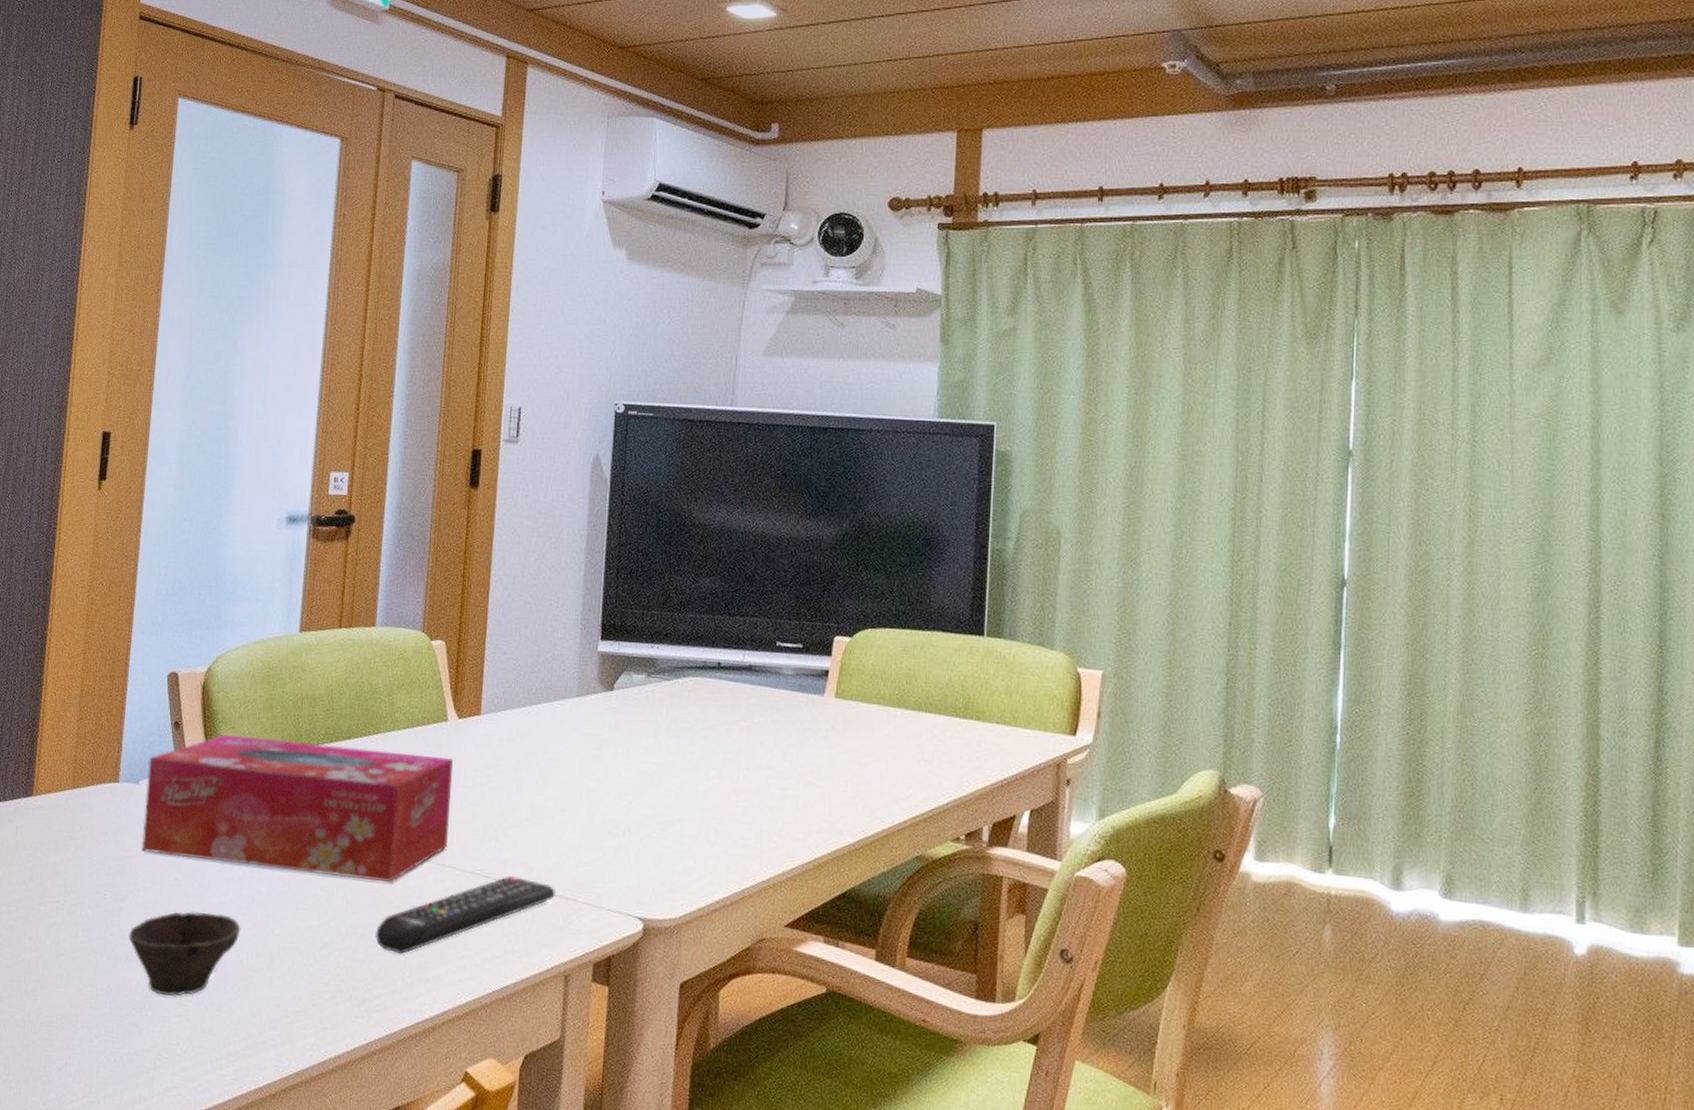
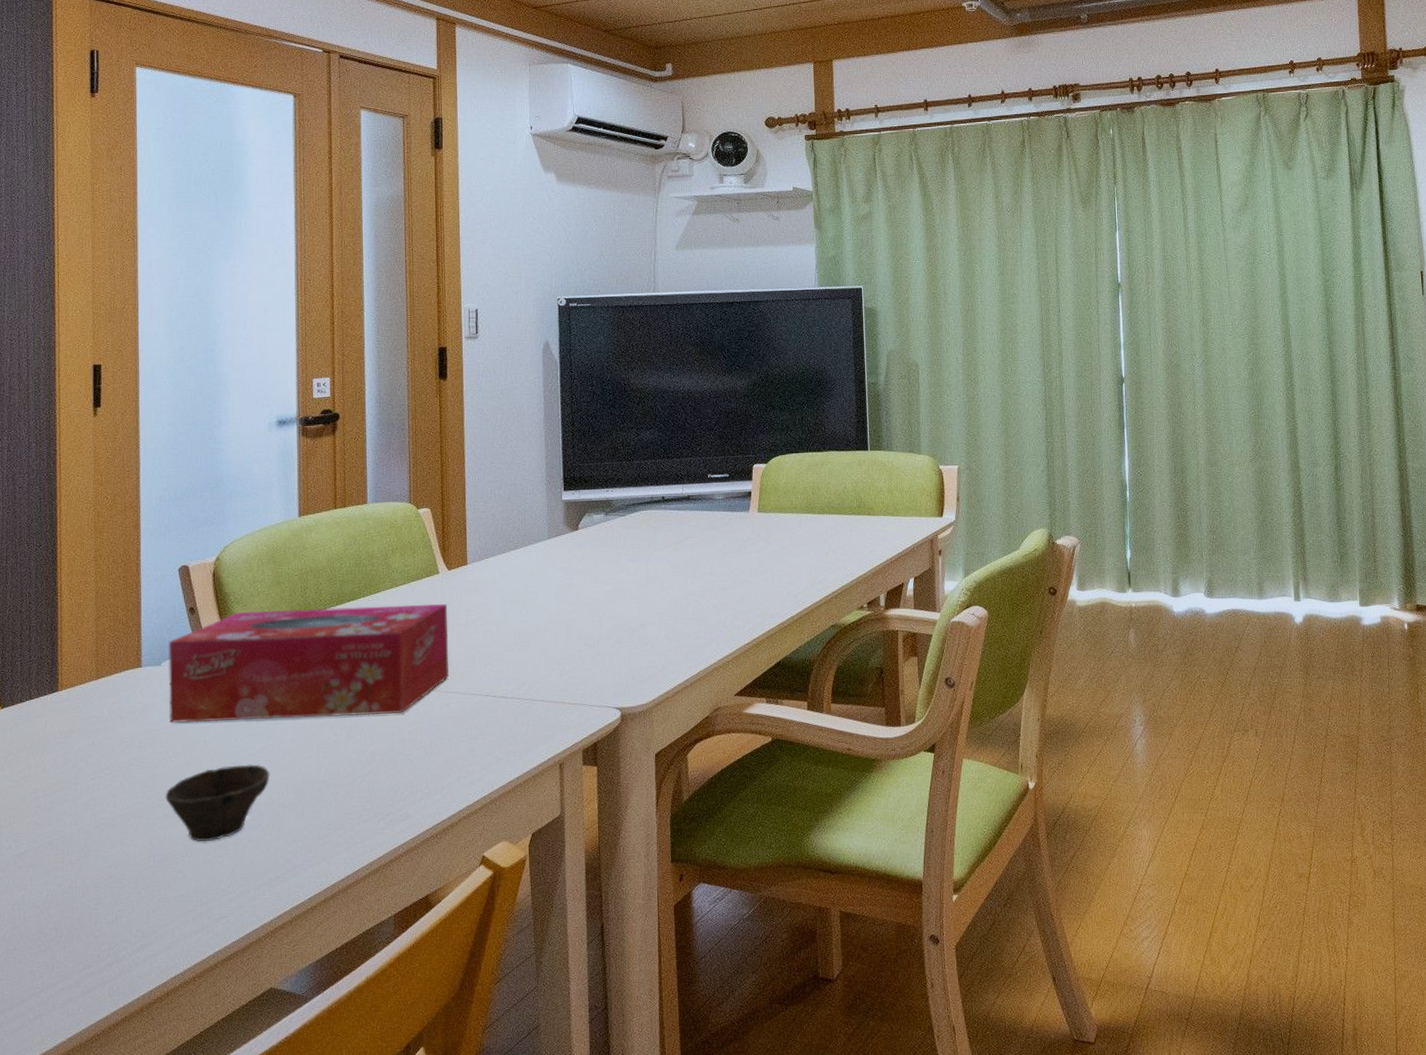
remote control: present [375,875,555,954] -> none [393,690,545,770]

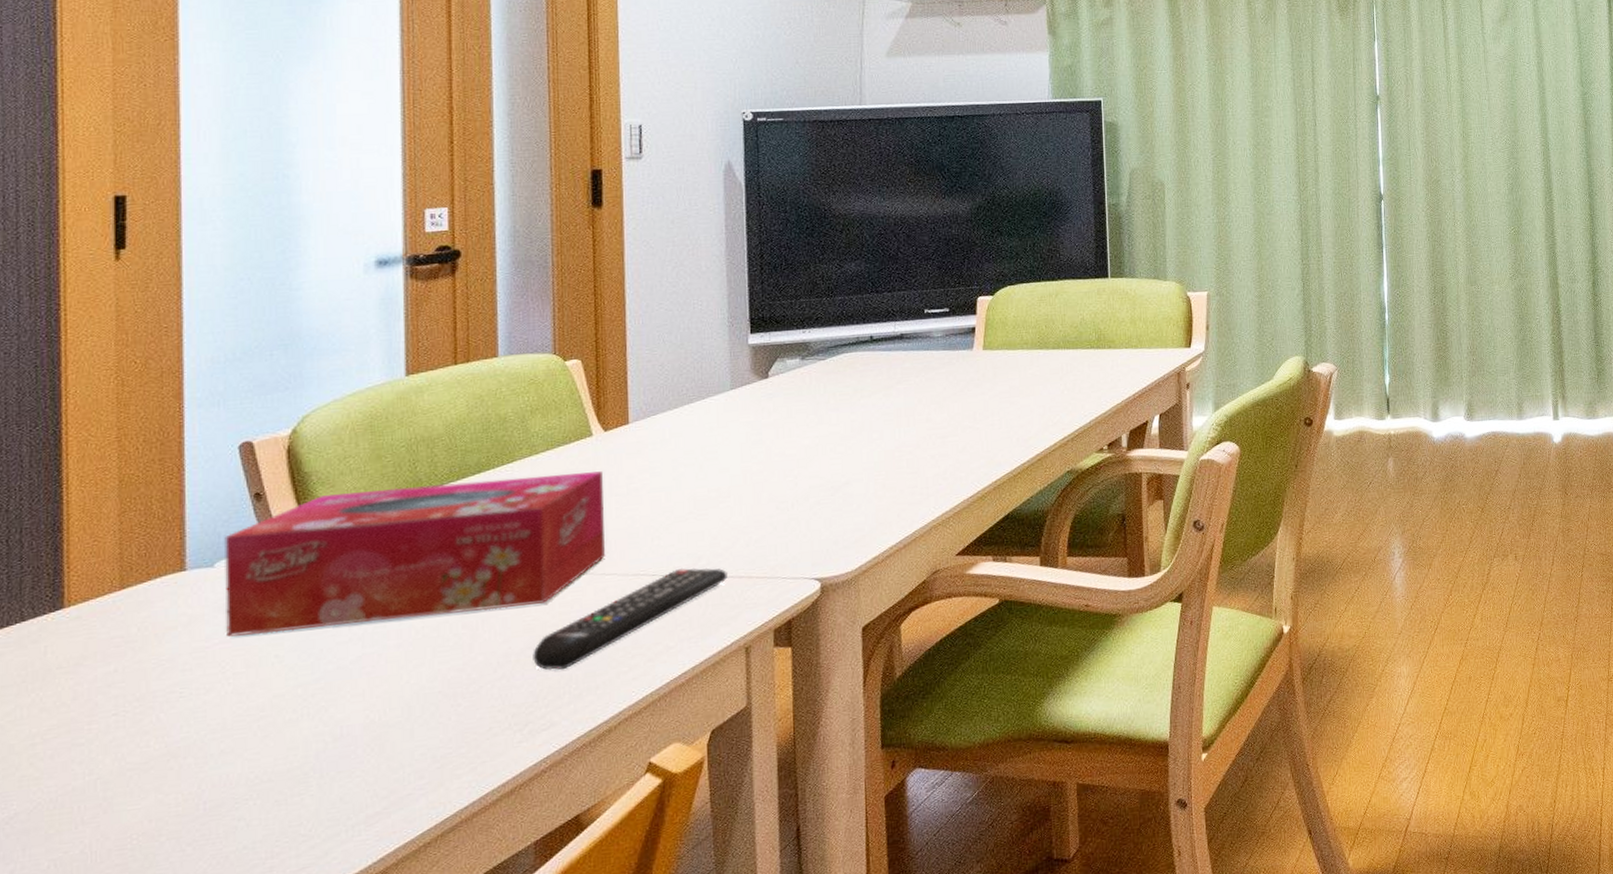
cup: present [165,764,270,843] -> none [220,679,367,781]
remote control: none [393,690,545,770] -> present [533,567,727,670]

